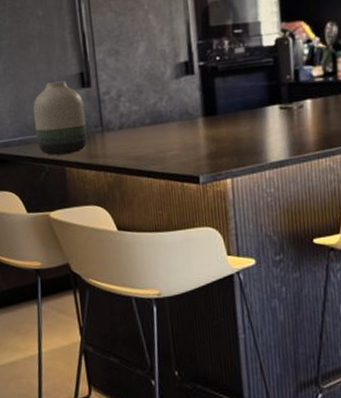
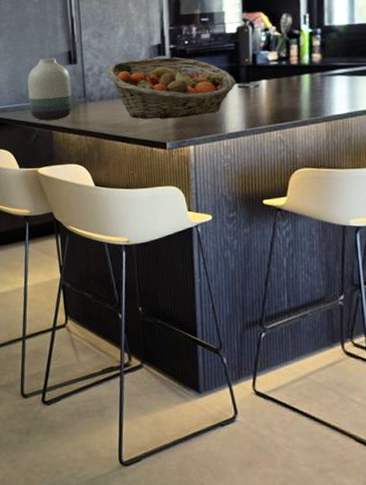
fruit basket: none [126,75,277,149] -> present [107,57,236,119]

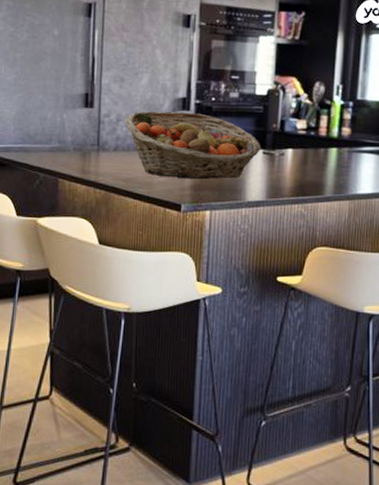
vase: present [27,58,72,121] -> none [35,98,85,167]

